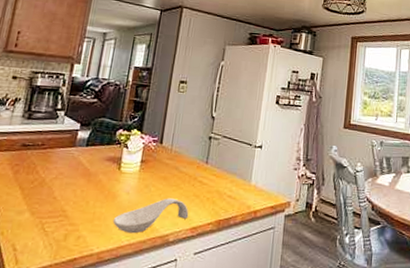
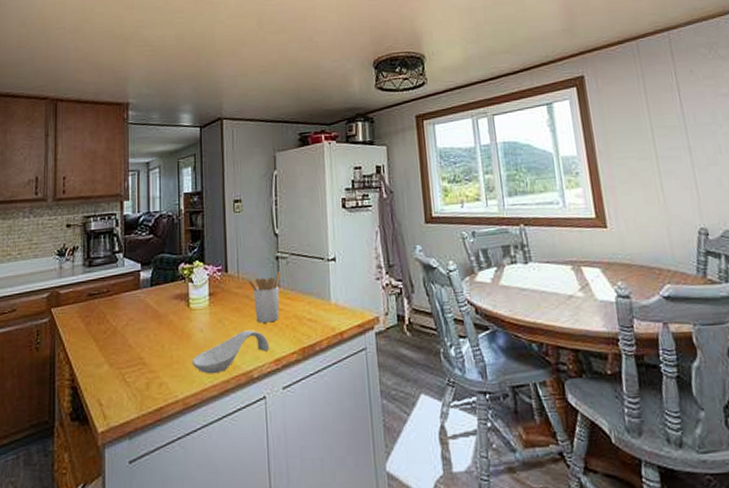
utensil holder: none [180,150,212,194] -> present [248,271,281,323]

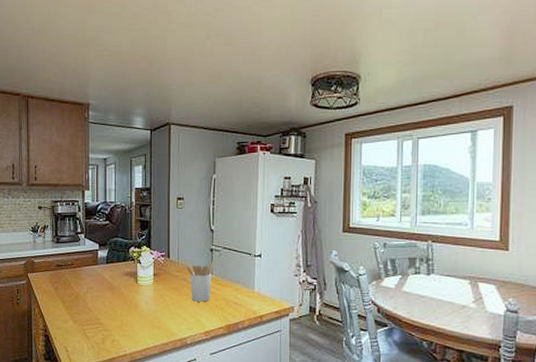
spoon rest: present [191,330,270,374] -> none [138,306,201,337]

